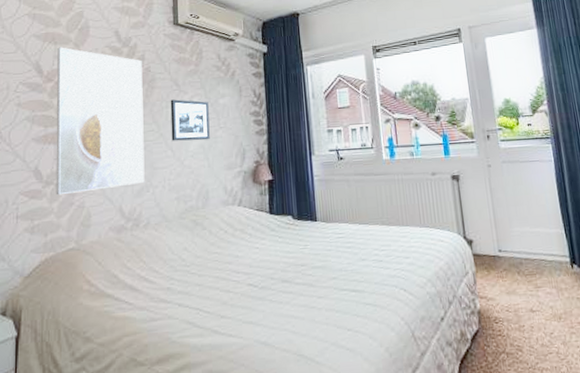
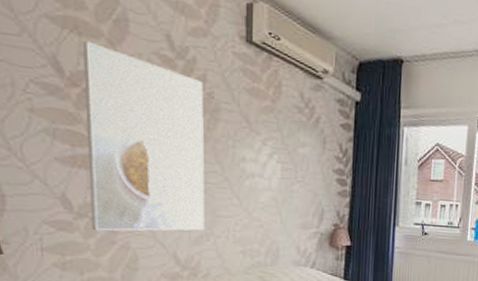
picture frame: present [170,99,210,141] -> none [238,138,285,193]

